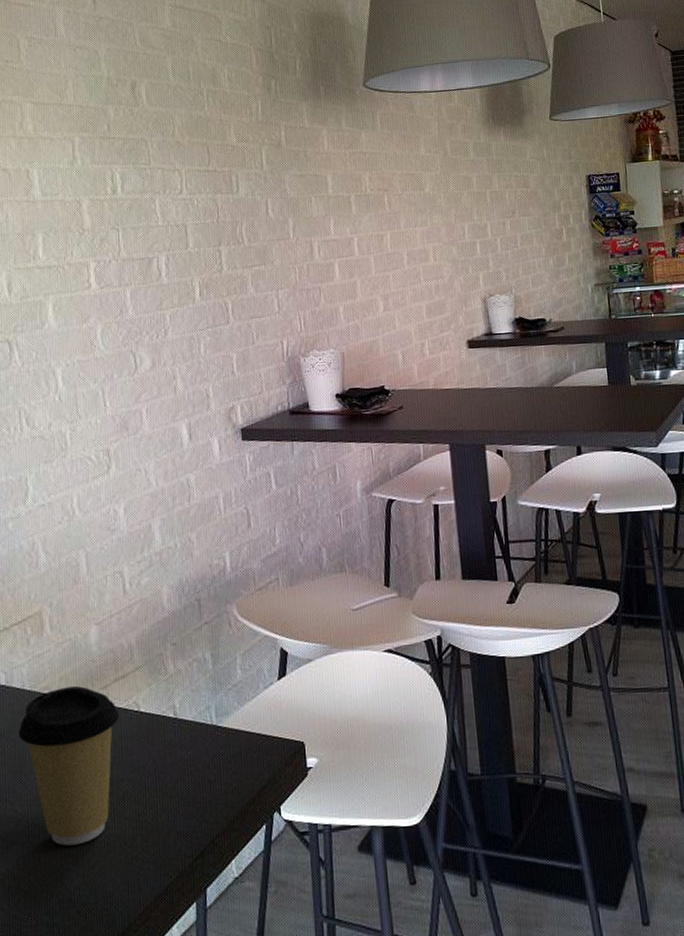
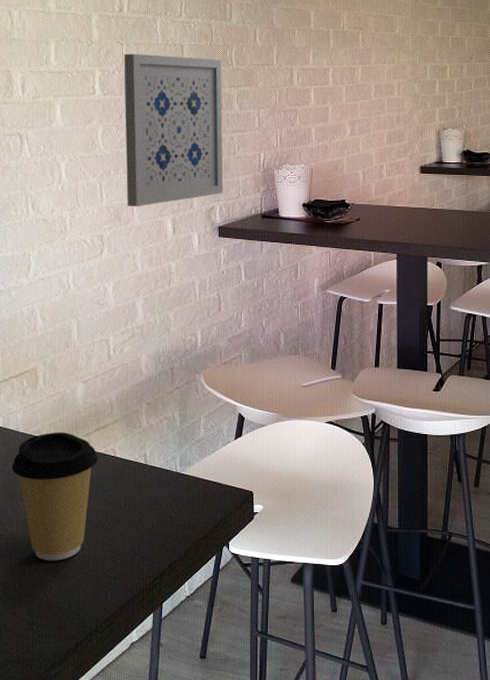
wall art: none [121,237,244,414] -> present [124,53,224,207]

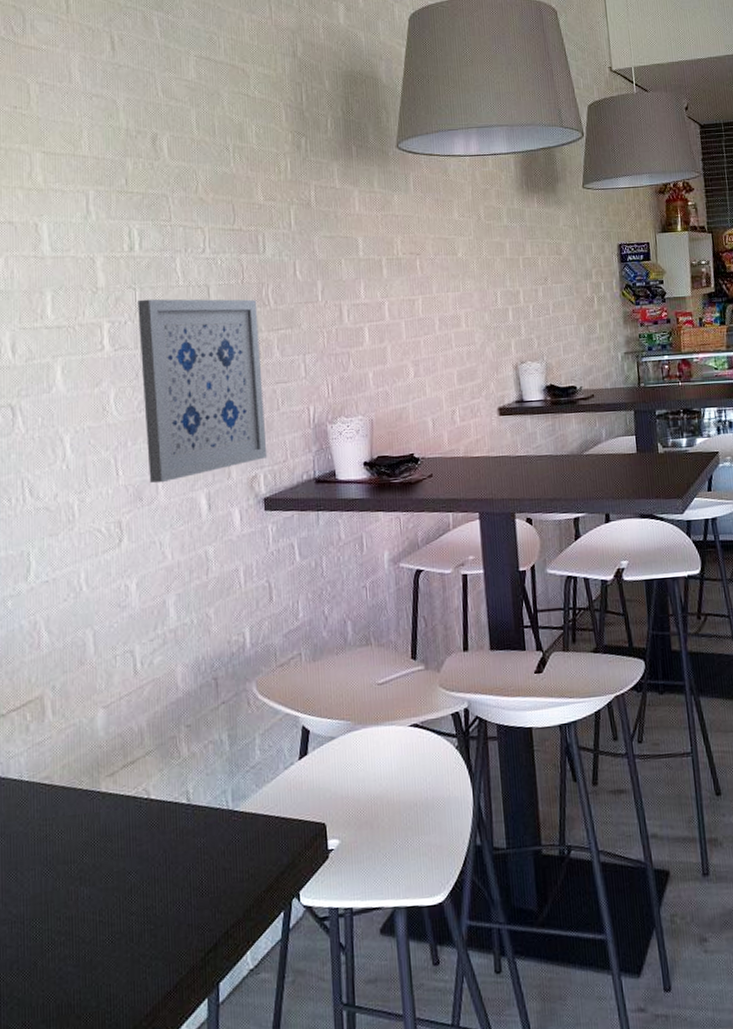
coffee cup: present [11,432,99,561] -> none [14,774,128,947]

